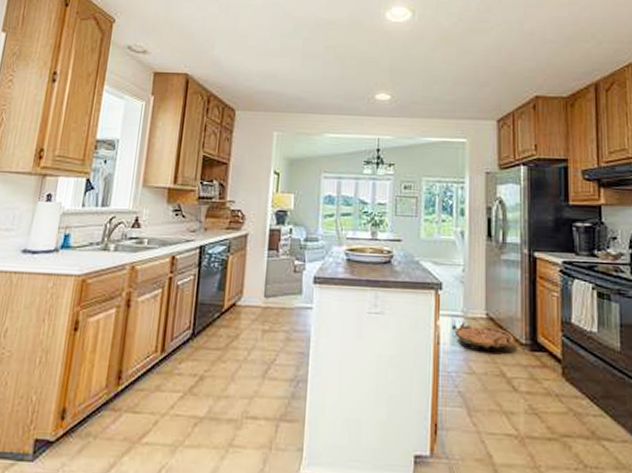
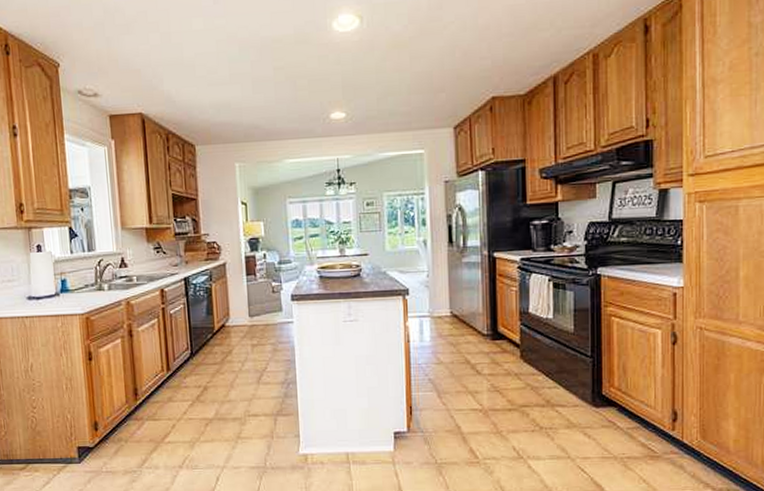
woven basket: present [451,322,514,350] -> none [419,321,477,344]

